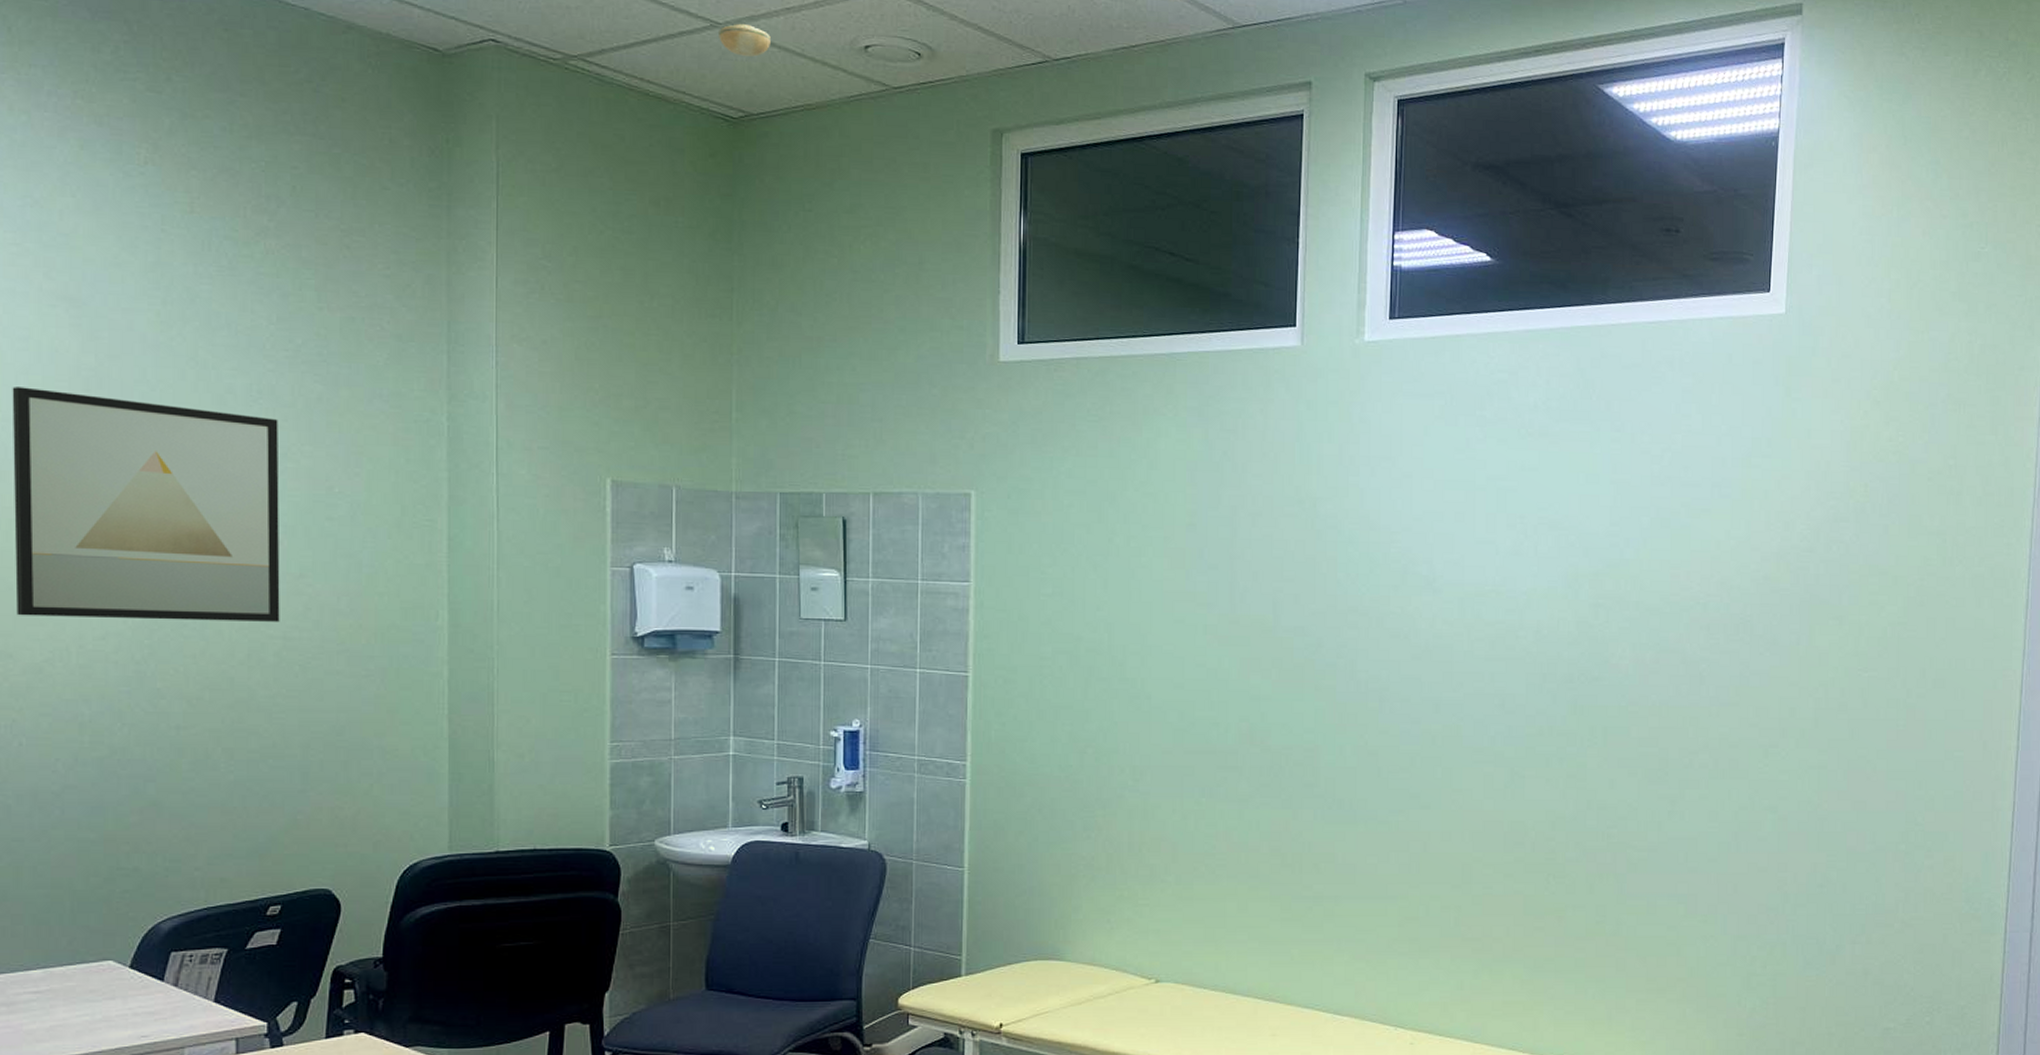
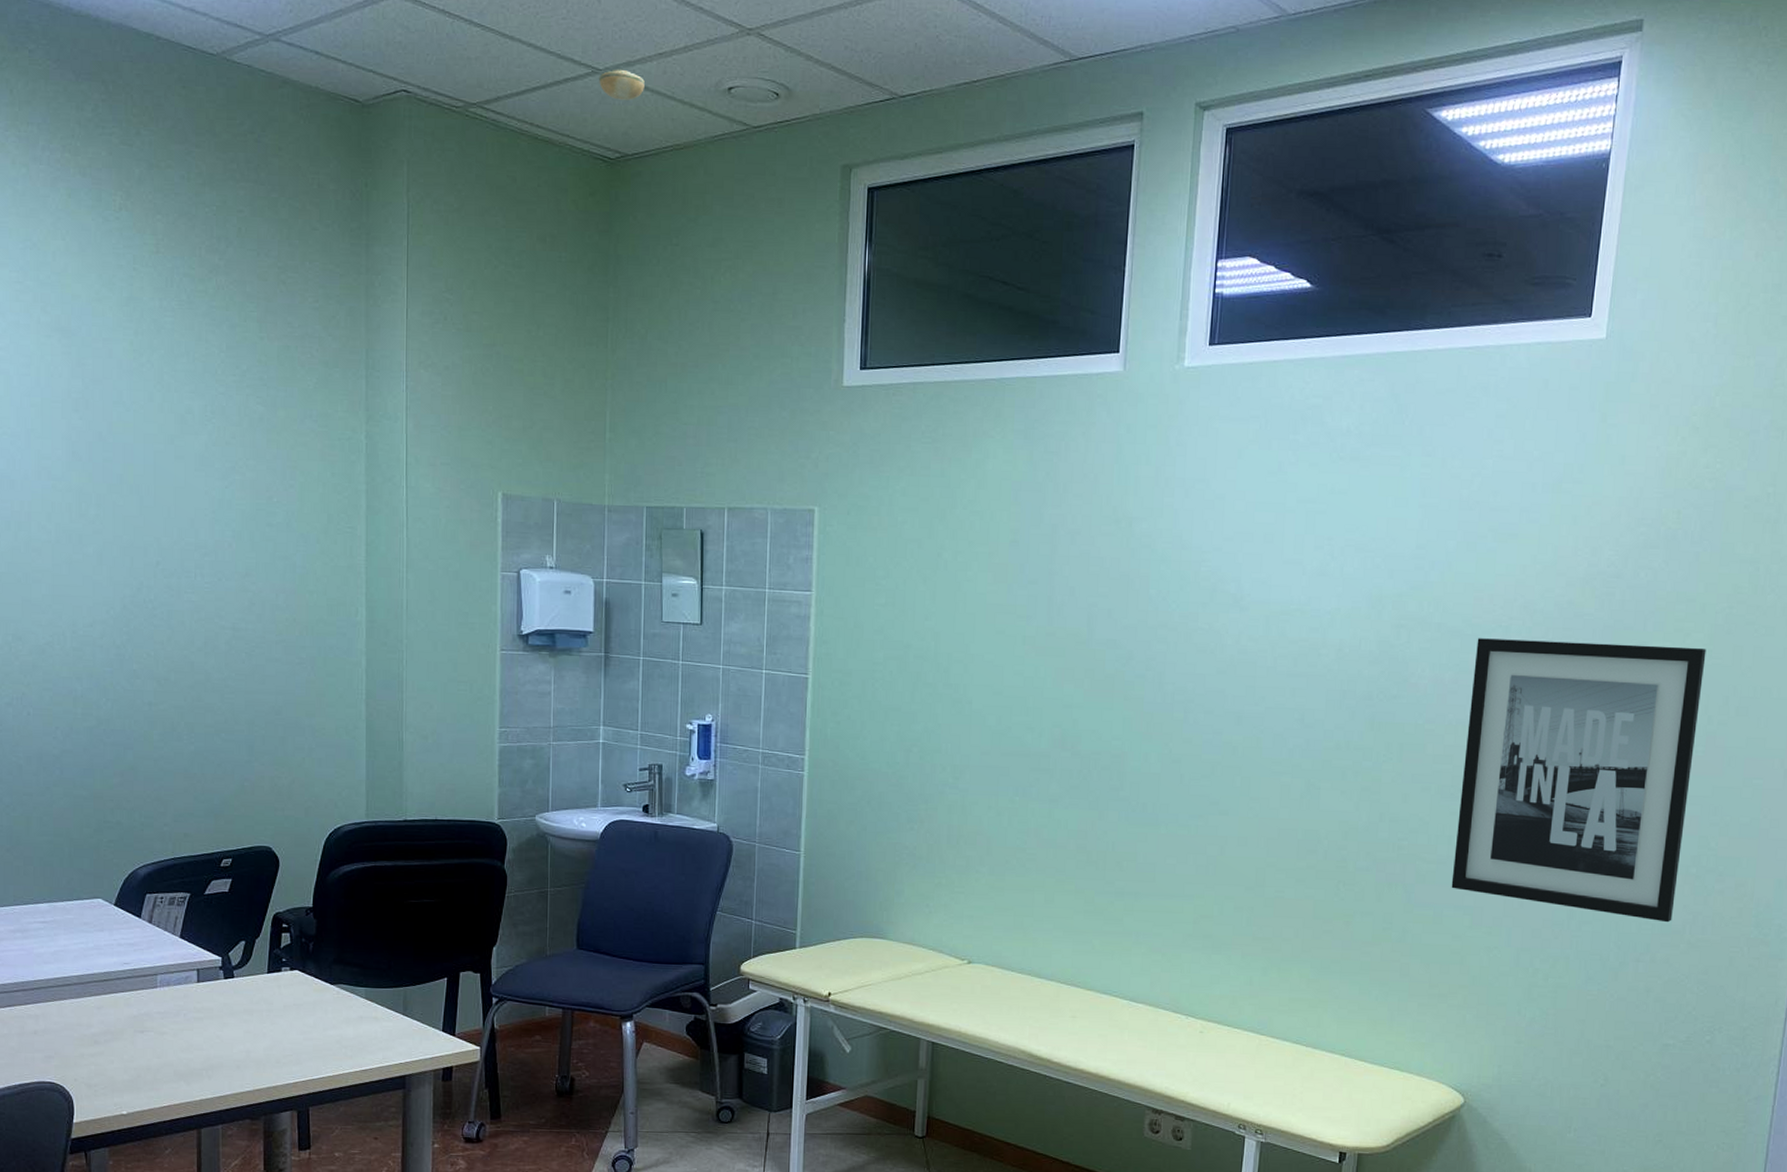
wall art: present [12,387,280,622] -> none [18,407,230,615]
wall art: none [1663,616,1901,902] -> present [1451,638,1706,923]

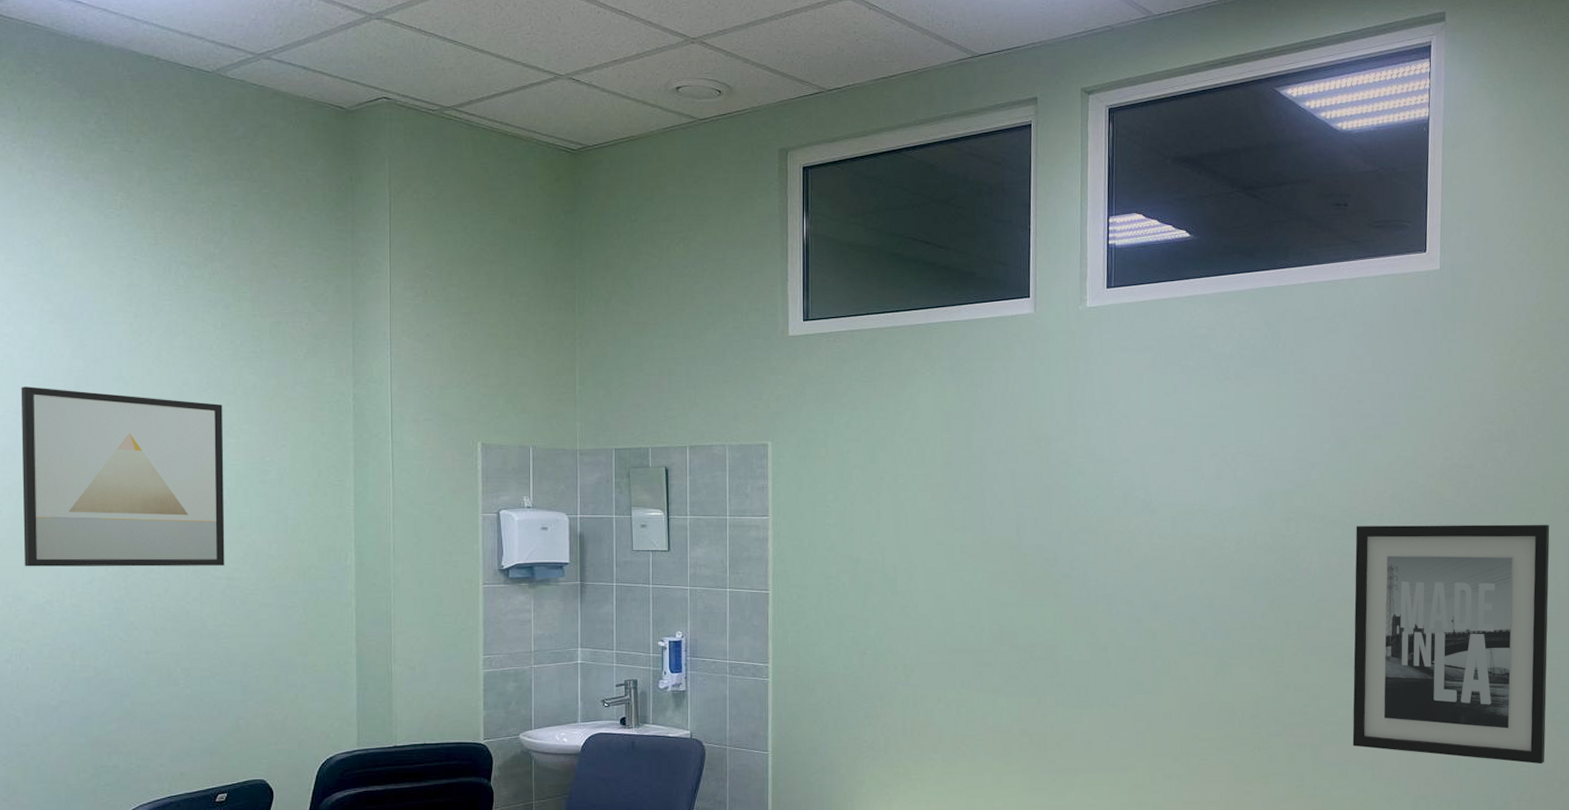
wall art: none [18,407,230,615] -> present [21,387,225,567]
smoke detector: present [599,69,645,100] -> none [561,74,602,100]

